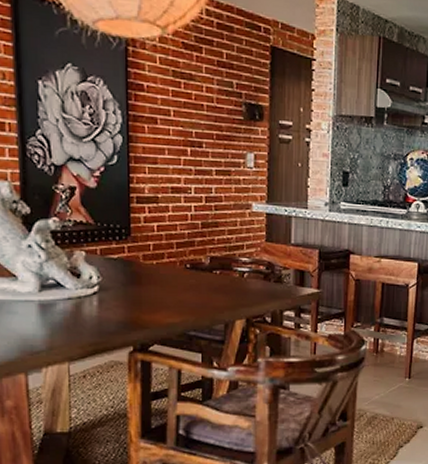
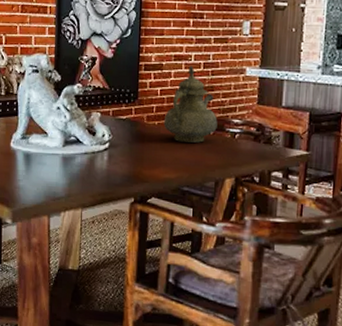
teapot: none [163,200,224,283] -> present [163,66,218,143]

